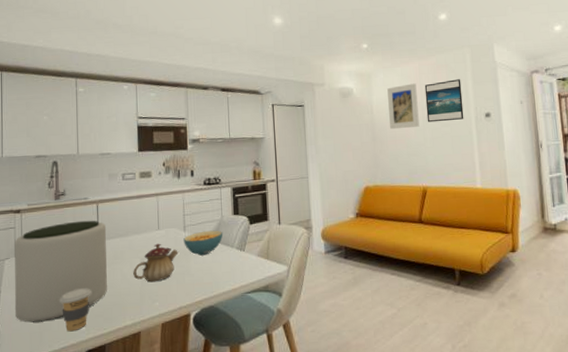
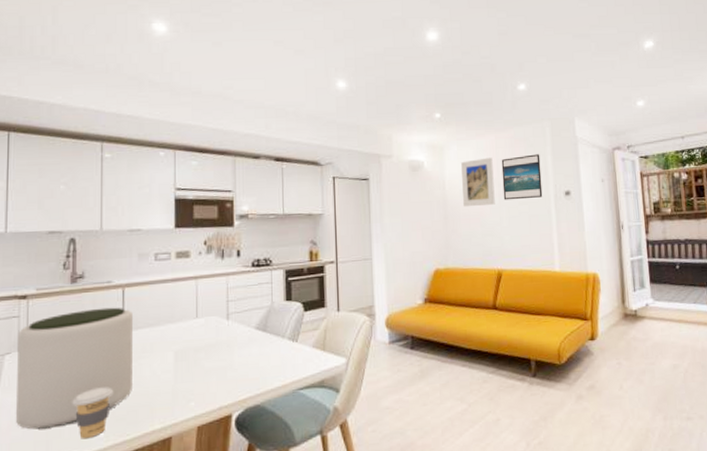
teapot: present [133,243,178,283] -> none [165,333,220,379]
cereal bowl: present [183,230,223,256] -> none [226,318,273,348]

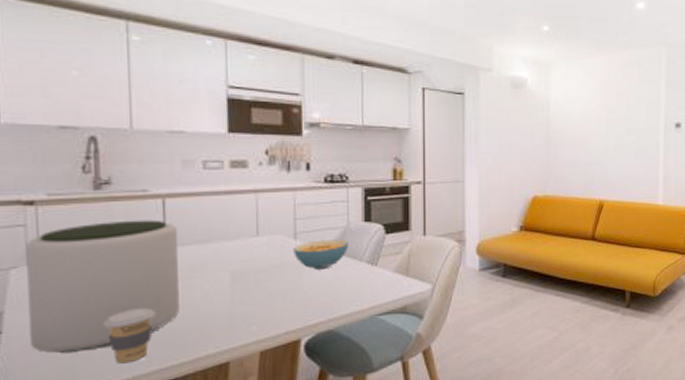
cereal bowl: none [226,318,273,348] -> present [293,239,349,270]
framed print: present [461,157,495,207] -> none [568,80,603,133]
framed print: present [501,154,543,200] -> none [611,81,653,129]

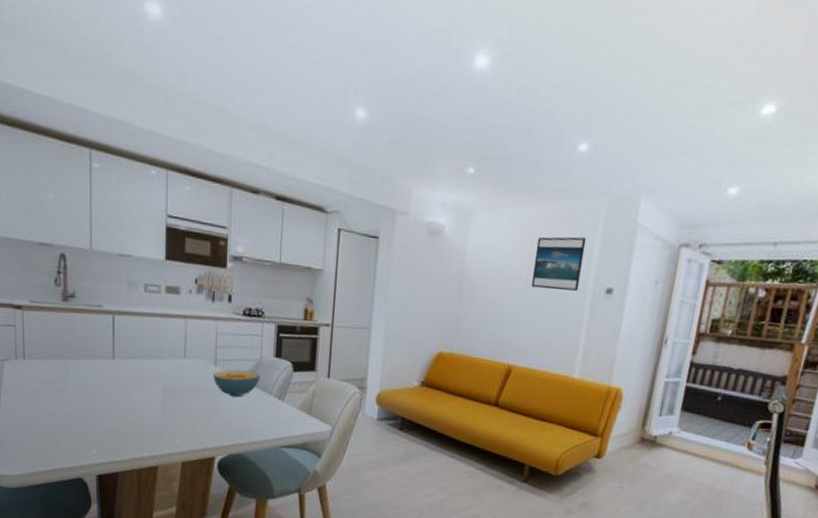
plant pot: present [26,220,179,353] -> none [15,330,124,437]
coffee cup: present [103,308,155,364] -> none [67,408,104,453]
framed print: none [611,81,653,129] -> present [531,236,587,291]

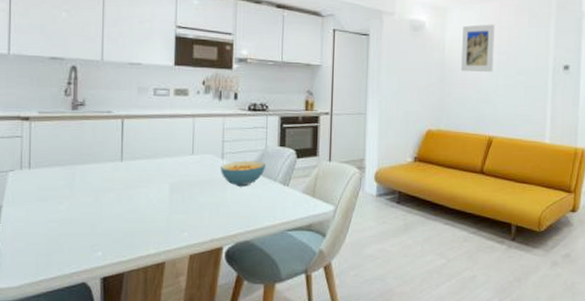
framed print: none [482,232,528,291] -> present [461,24,495,72]
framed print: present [531,236,587,291] -> none [502,25,543,70]

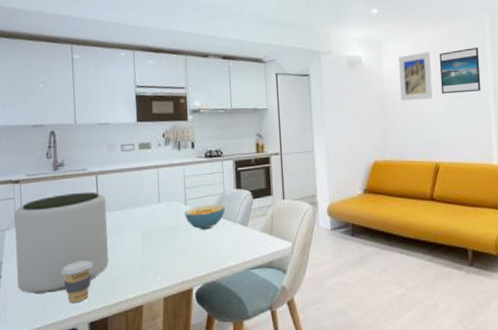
plant pot: none [19,136,132,243] -> present [14,192,109,293]
coffee cup: none [72,210,110,256] -> present [61,260,93,304]
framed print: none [502,25,543,70] -> present [439,47,481,94]

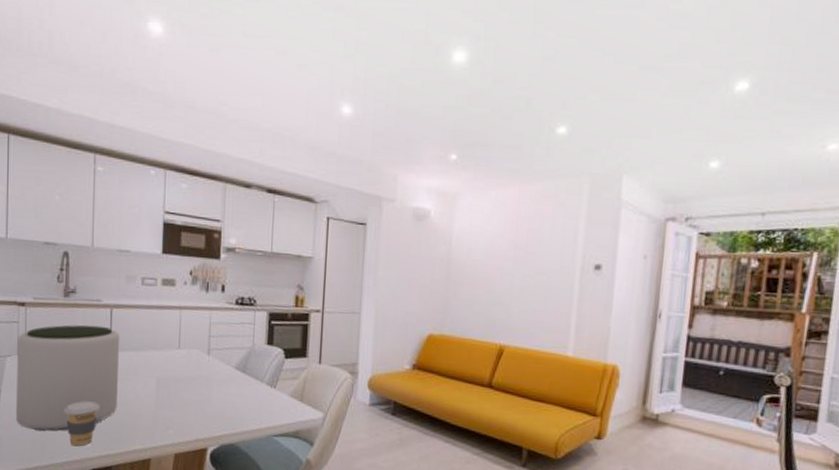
cereal bowl: present [185,204,226,230] -> none [206,358,253,386]
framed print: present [399,51,433,102] -> none [470,213,512,270]
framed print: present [439,47,481,94] -> none [518,215,571,268]

